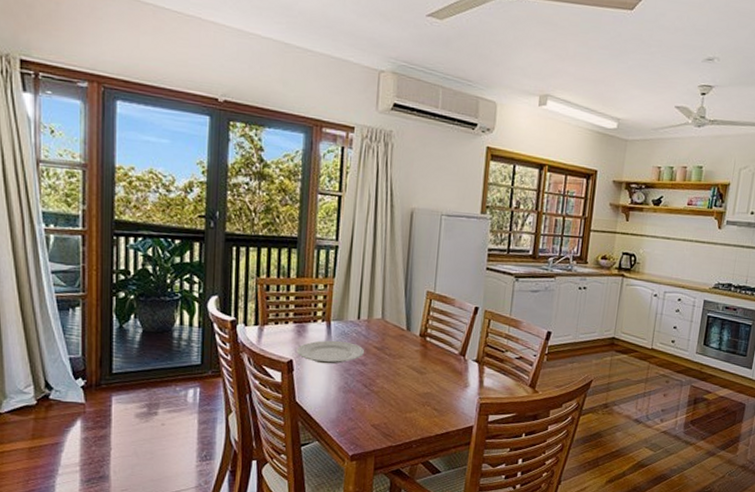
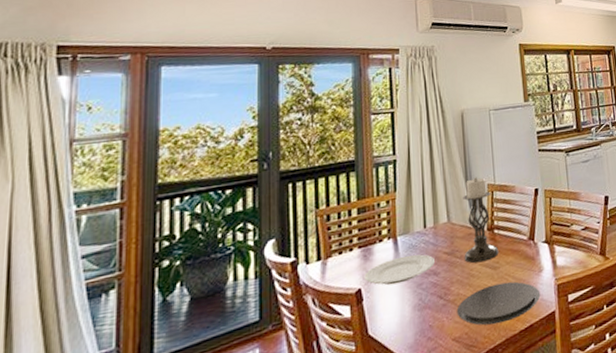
plate: none [378,387,462,424] -> present [456,281,541,326]
candle holder: none [393,281,429,365] -> present [463,177,499,263]

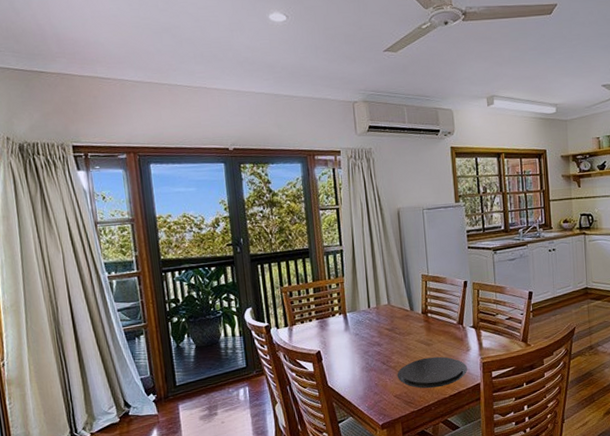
plate: present [364,254,435,285] -> none [322,328,378,350]
candle holder: present [463,177,499,263] -> none [400,268,432,339]

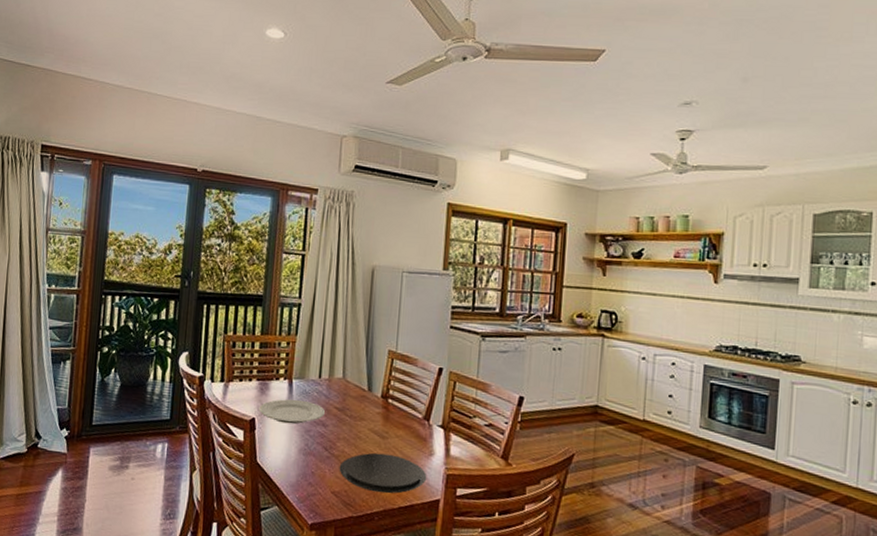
plate: none [322,328,378,350] -> present [259,399,325,424]

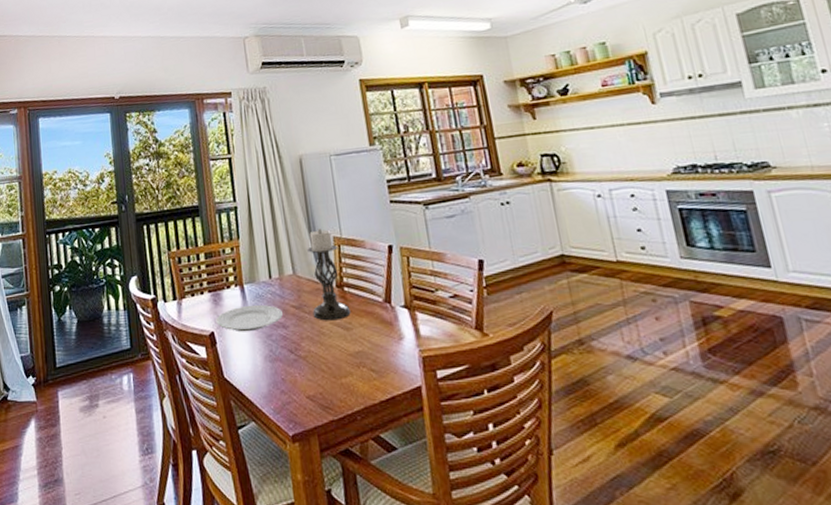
plate: present [339,452,427,494] -> none [308,345,403,390]
candle holder: none [354,339,391,428] -> present [307,228,351,321]

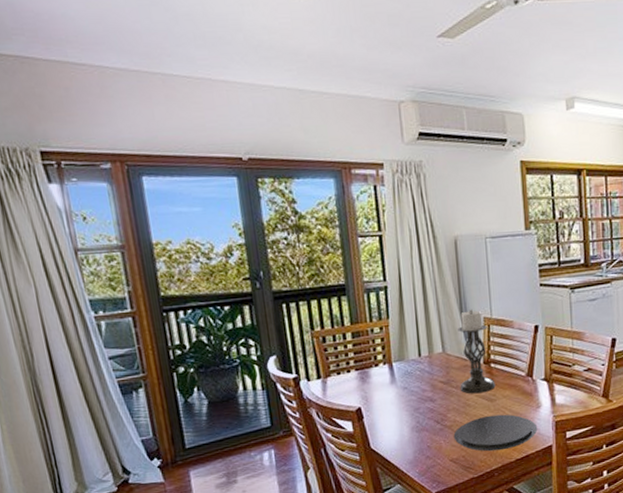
plate: present [216,304,283,332] -> none [363,381,431,407]
plate: none [308,345,403,390] -> present [453,414,538,452]

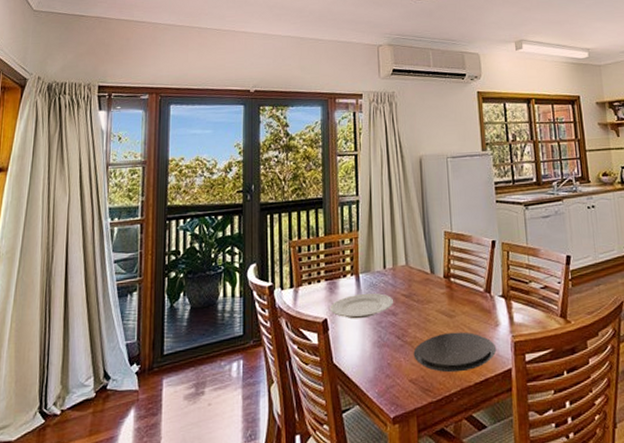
plate: none [363,381,431,407] -> present [330,293,393,319]
candle holder: present [458,309,496,394] -> none [420,223,455,309]

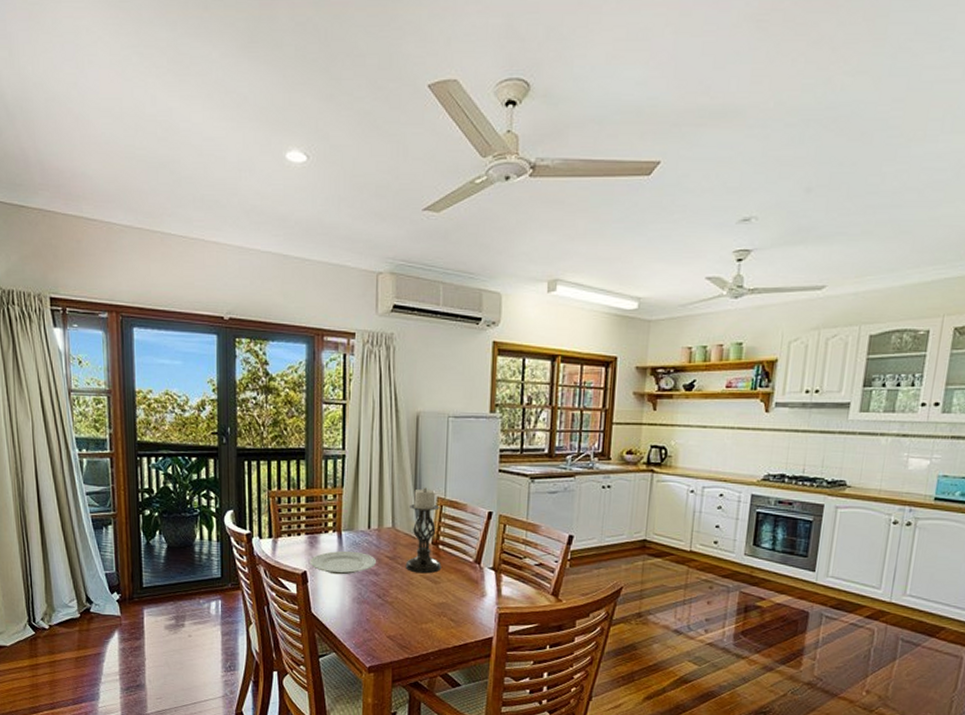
plate: present [413,332,497,373] -> none [393,597,480,635]
candle holder: none [420,223,455,309] -> present [405,487,442,574]

